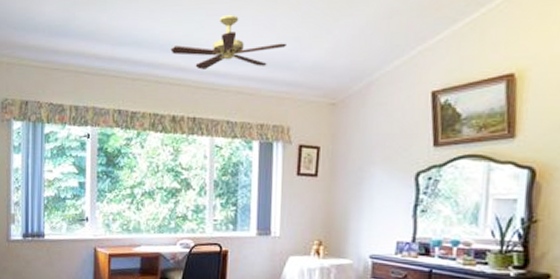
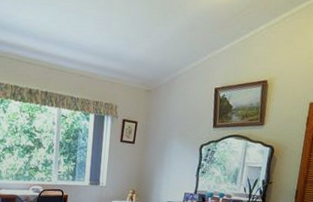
ceiling fan: present [170,15,286,70] -> none [29,13,118,57]

